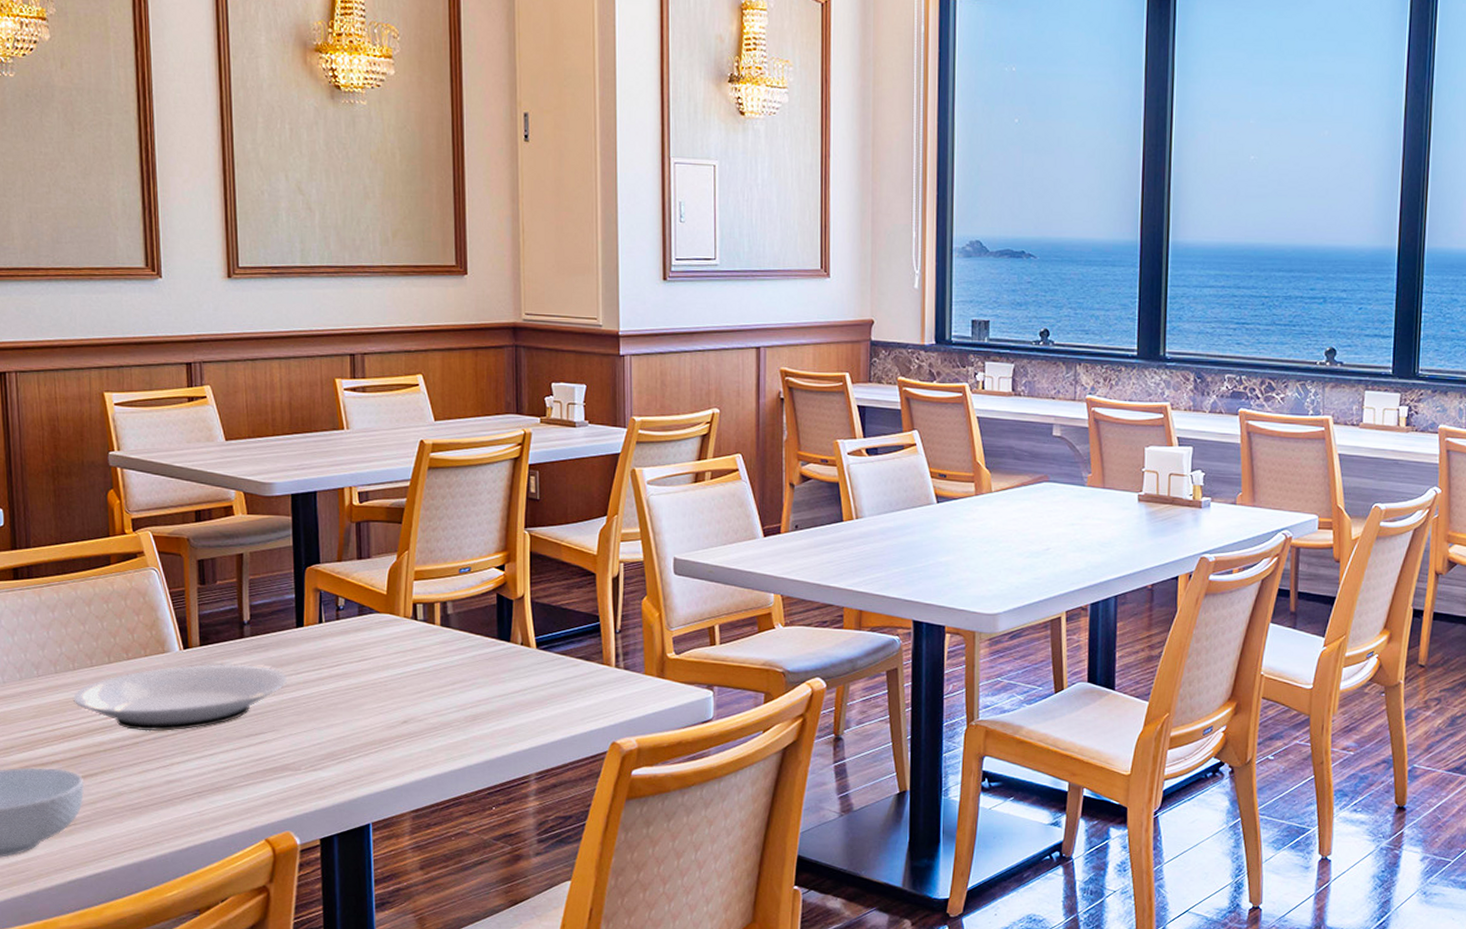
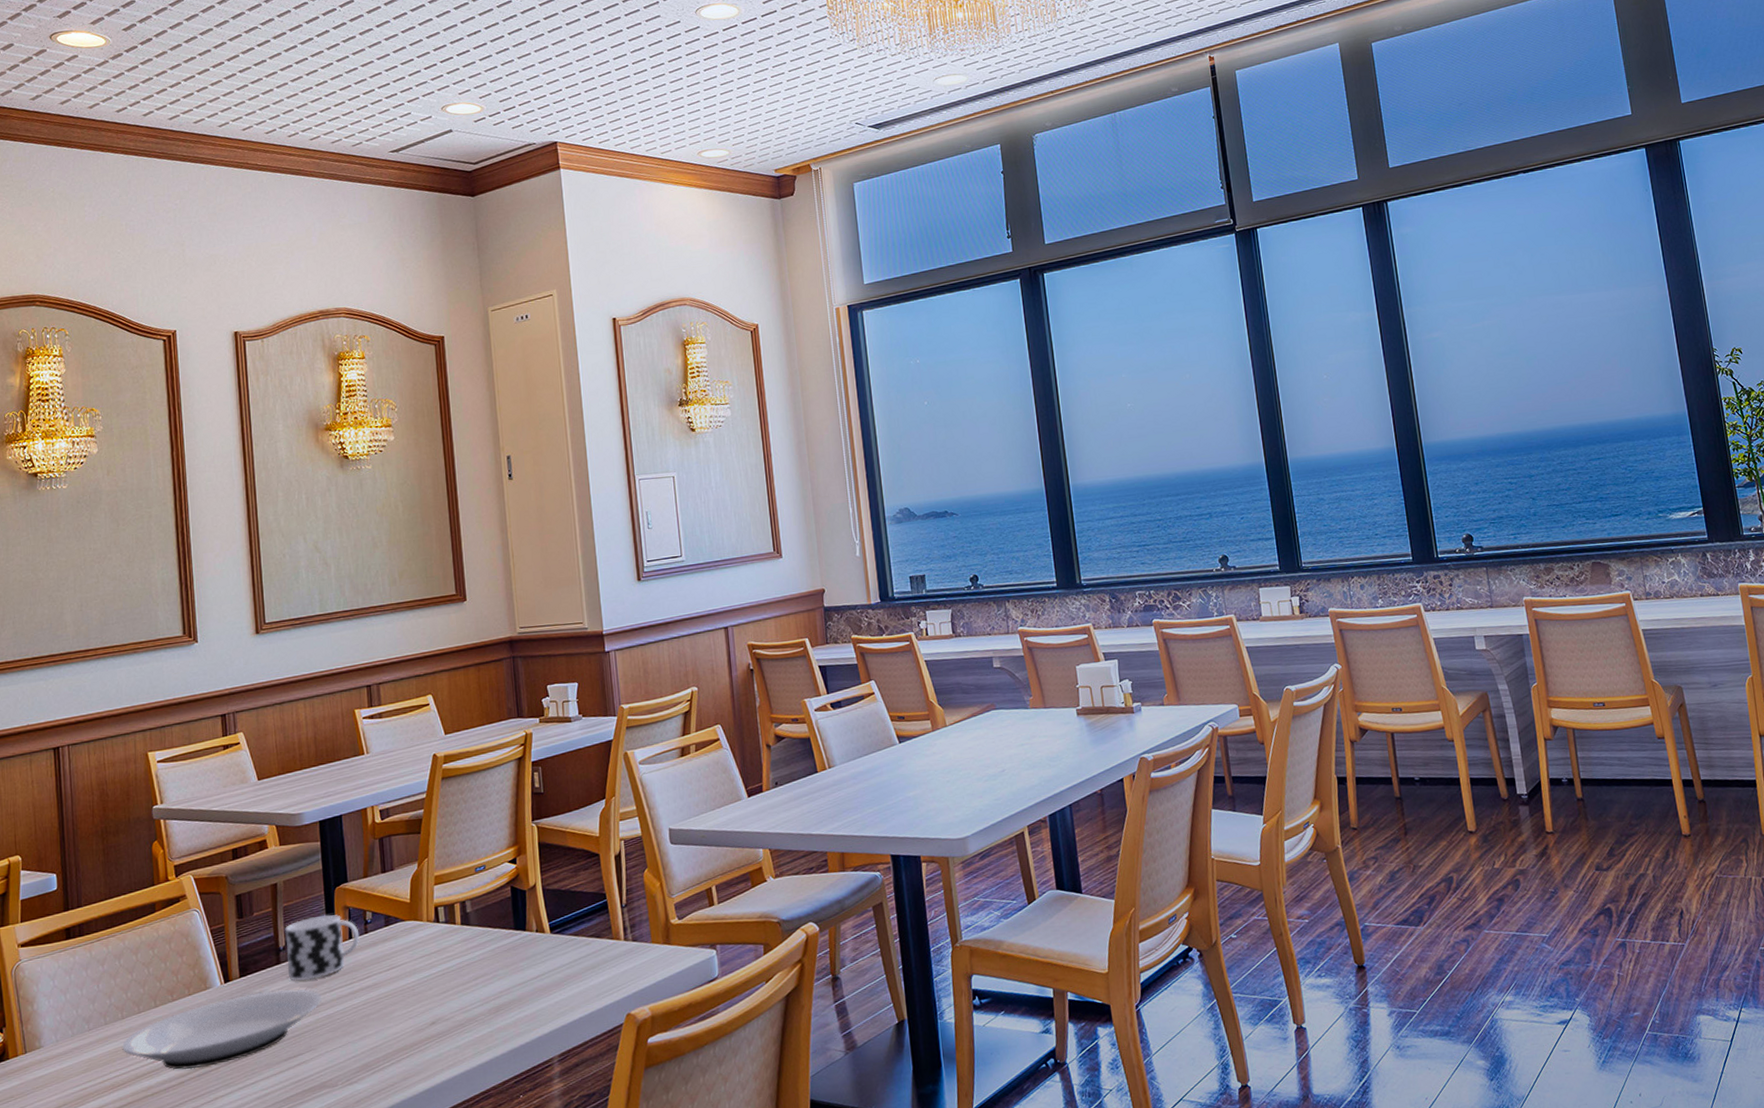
cup: none [250,594,331,660] -> present [285,914,360,981]

